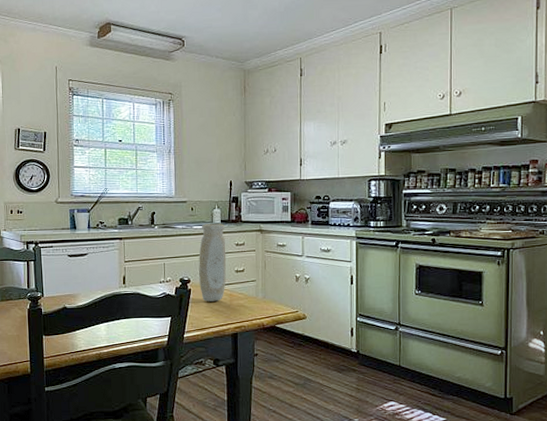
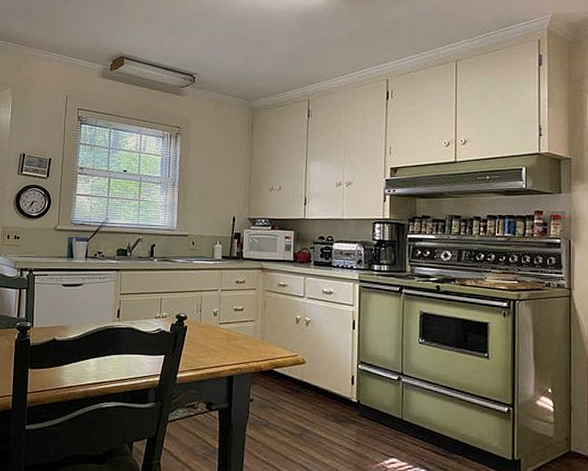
vase: present [199,223,227,302] -> none [196,259,226,341]

